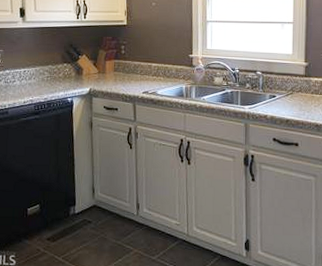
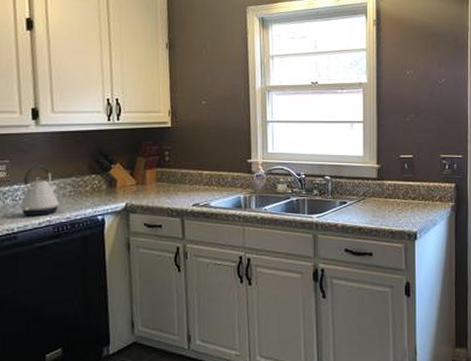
kettle: none [11,55,40,96] -> present [21,166,60,216]

